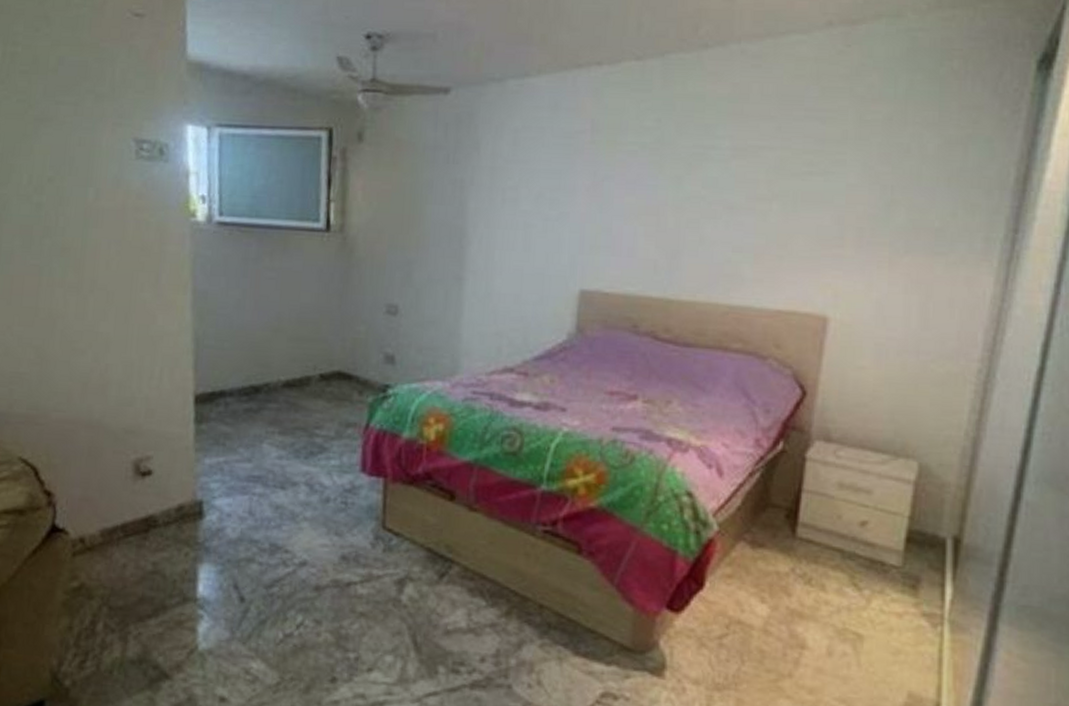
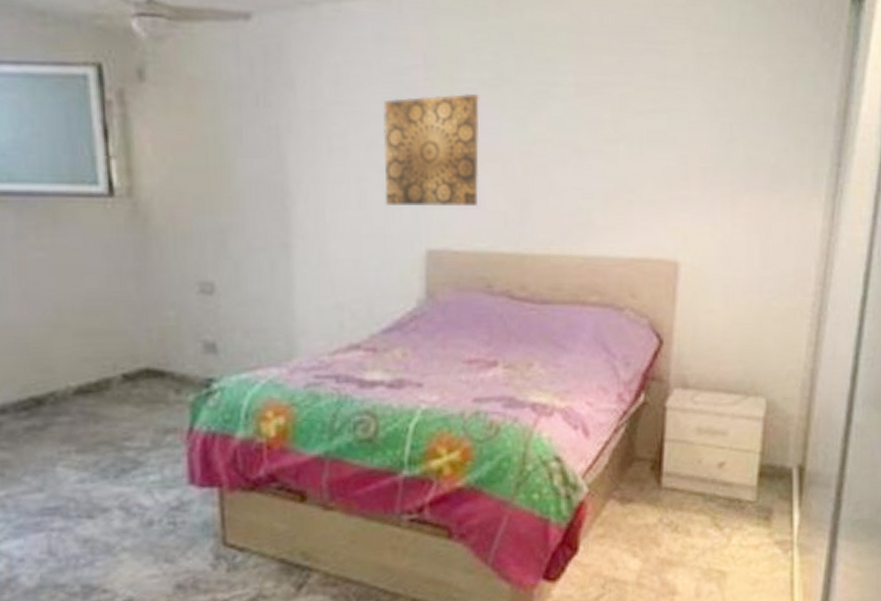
wall art: none [546,155,640,254] -> present [383,94,480,206]

